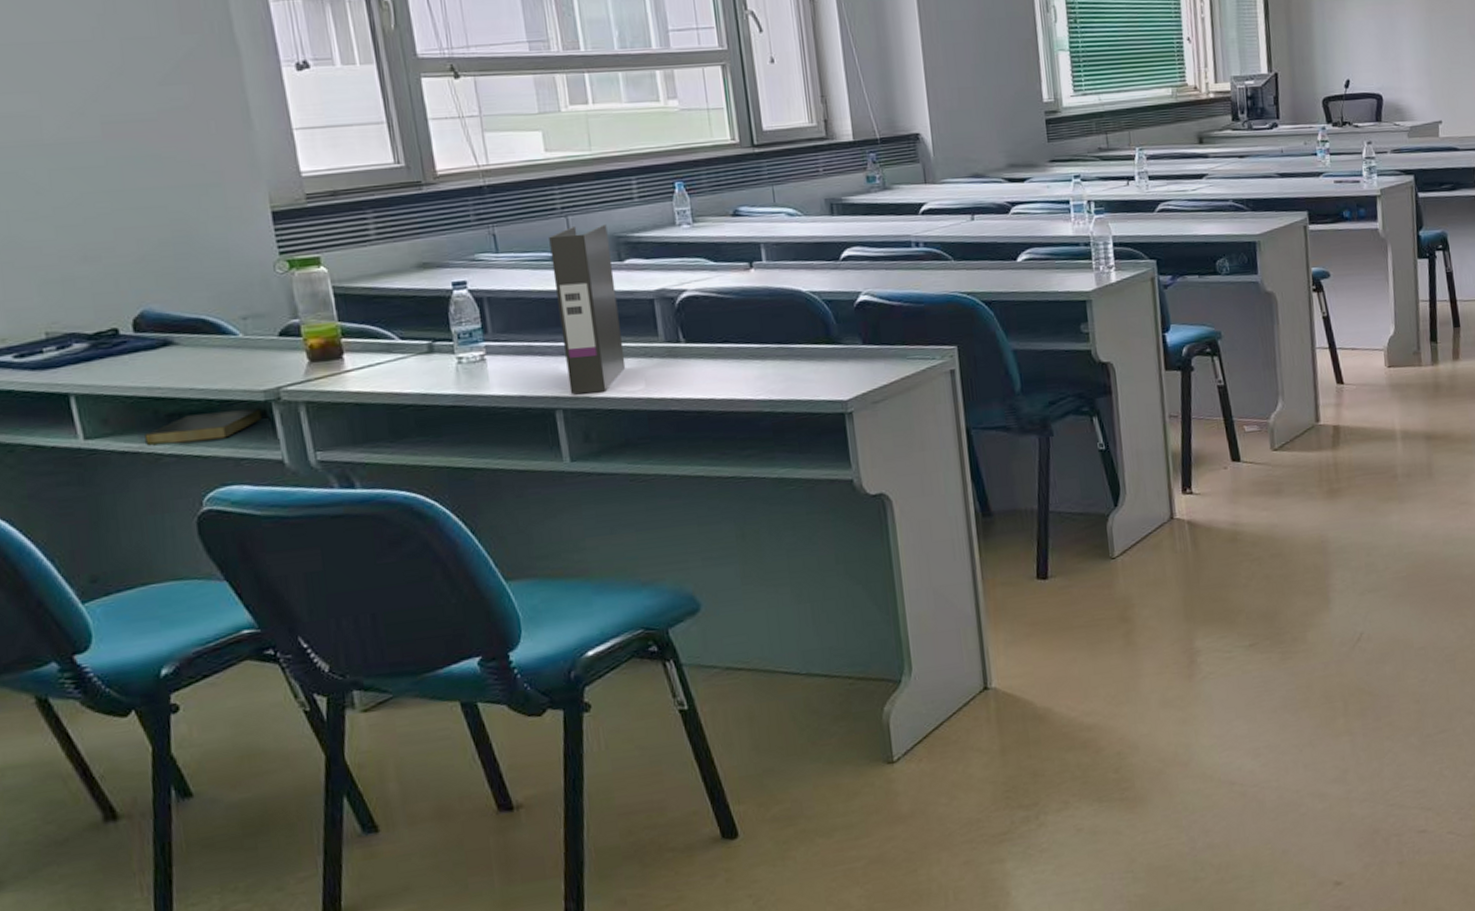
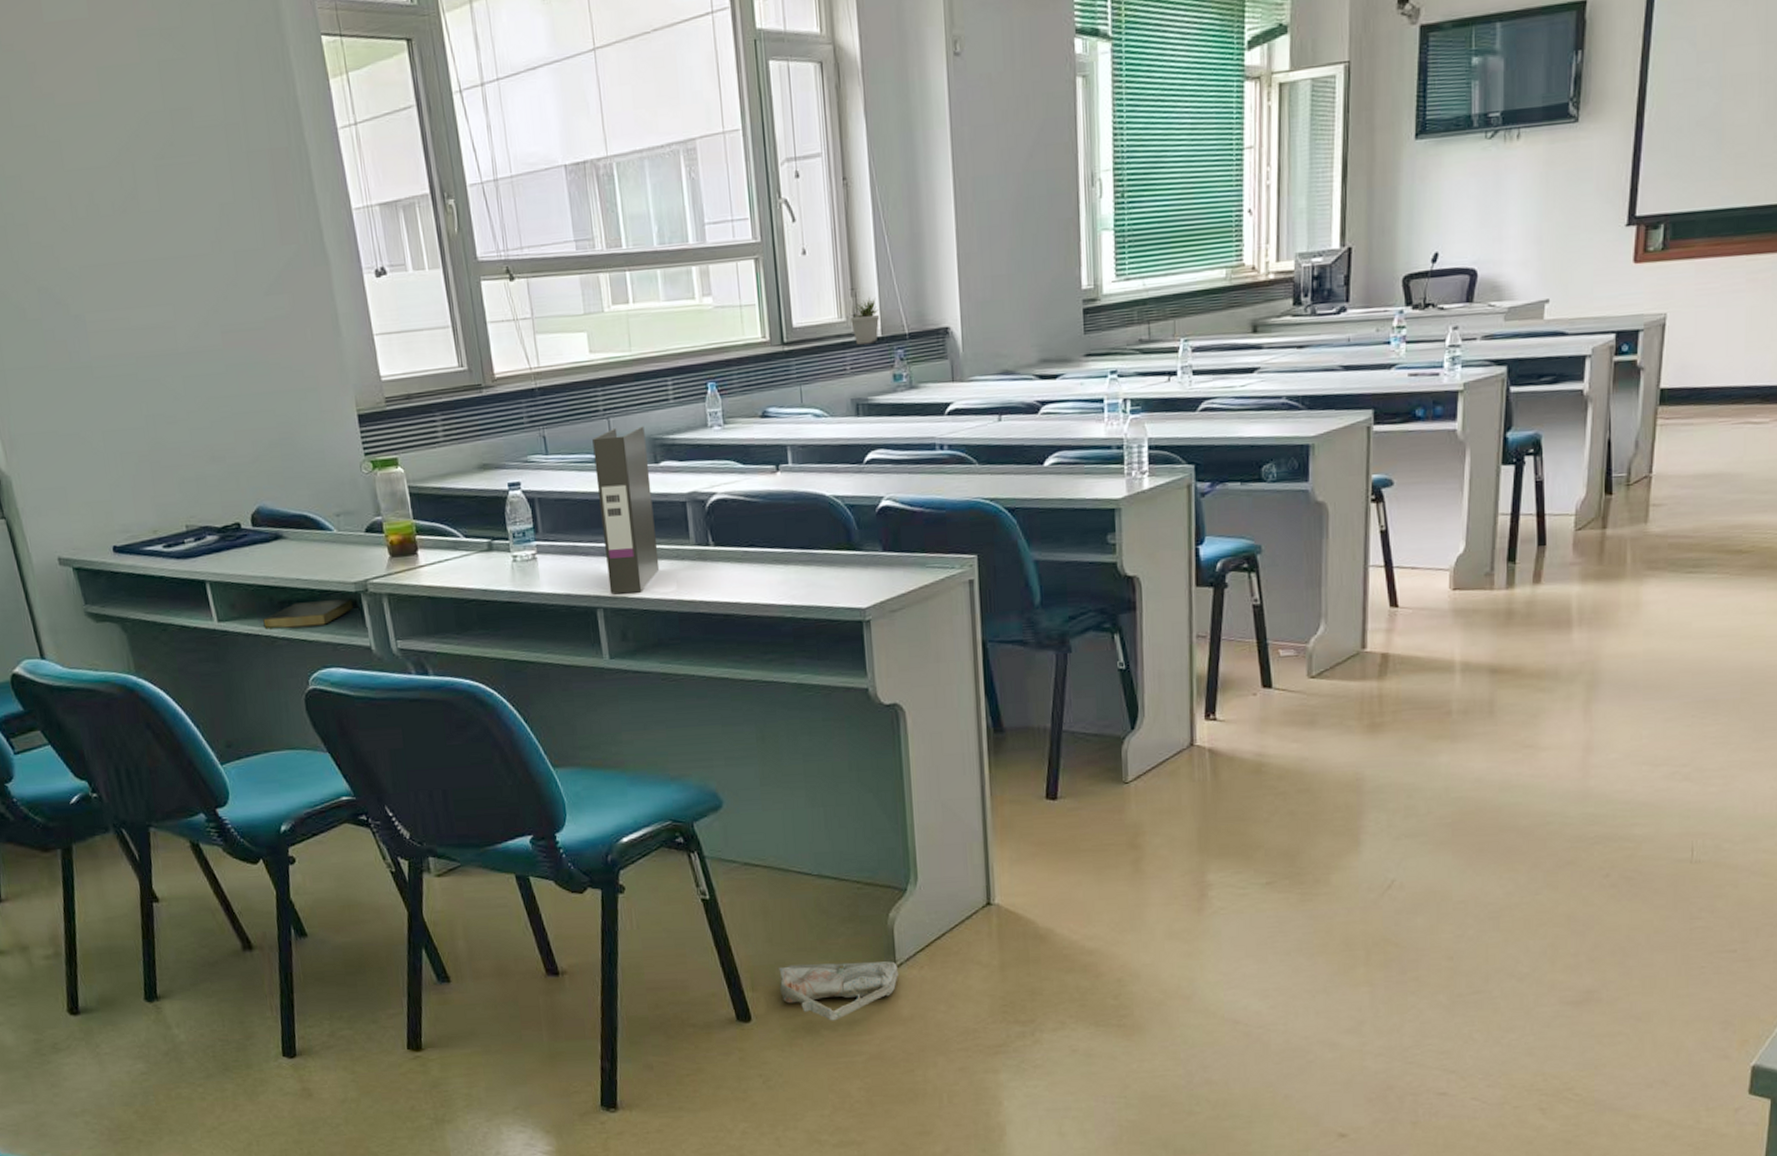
bag: none [767,757,897,828] -> present [779,961,899,1021]
potted plant: none [822,103,850,148] -> present [851,296,879,345]

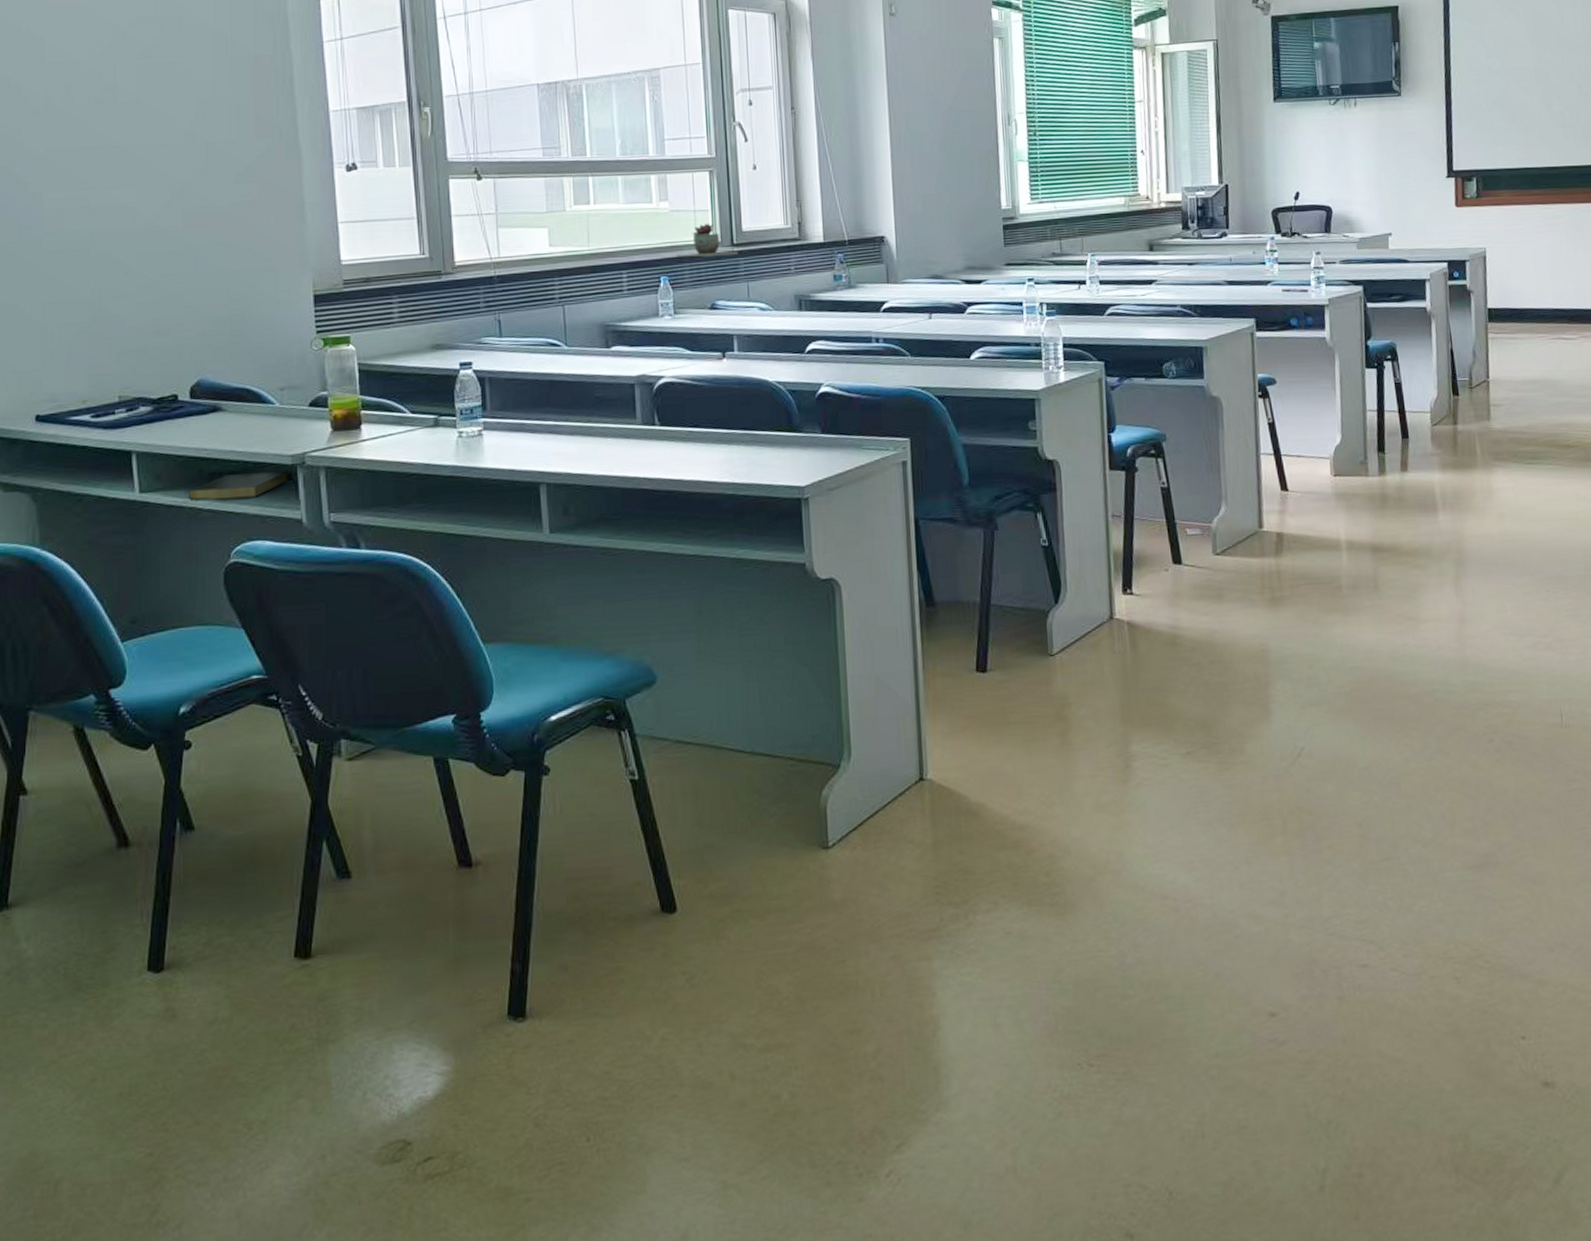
binder: present [592,426,660,595] -> none [547,314,605,471]
succulent plant: none [723,319,790,362] -> present [677,223,739,259]
bag: present [779,961,899,1021] -> none [707,842,832,909]
potted plant: present [851,296,879,345] -> none [796,207,822,248]

